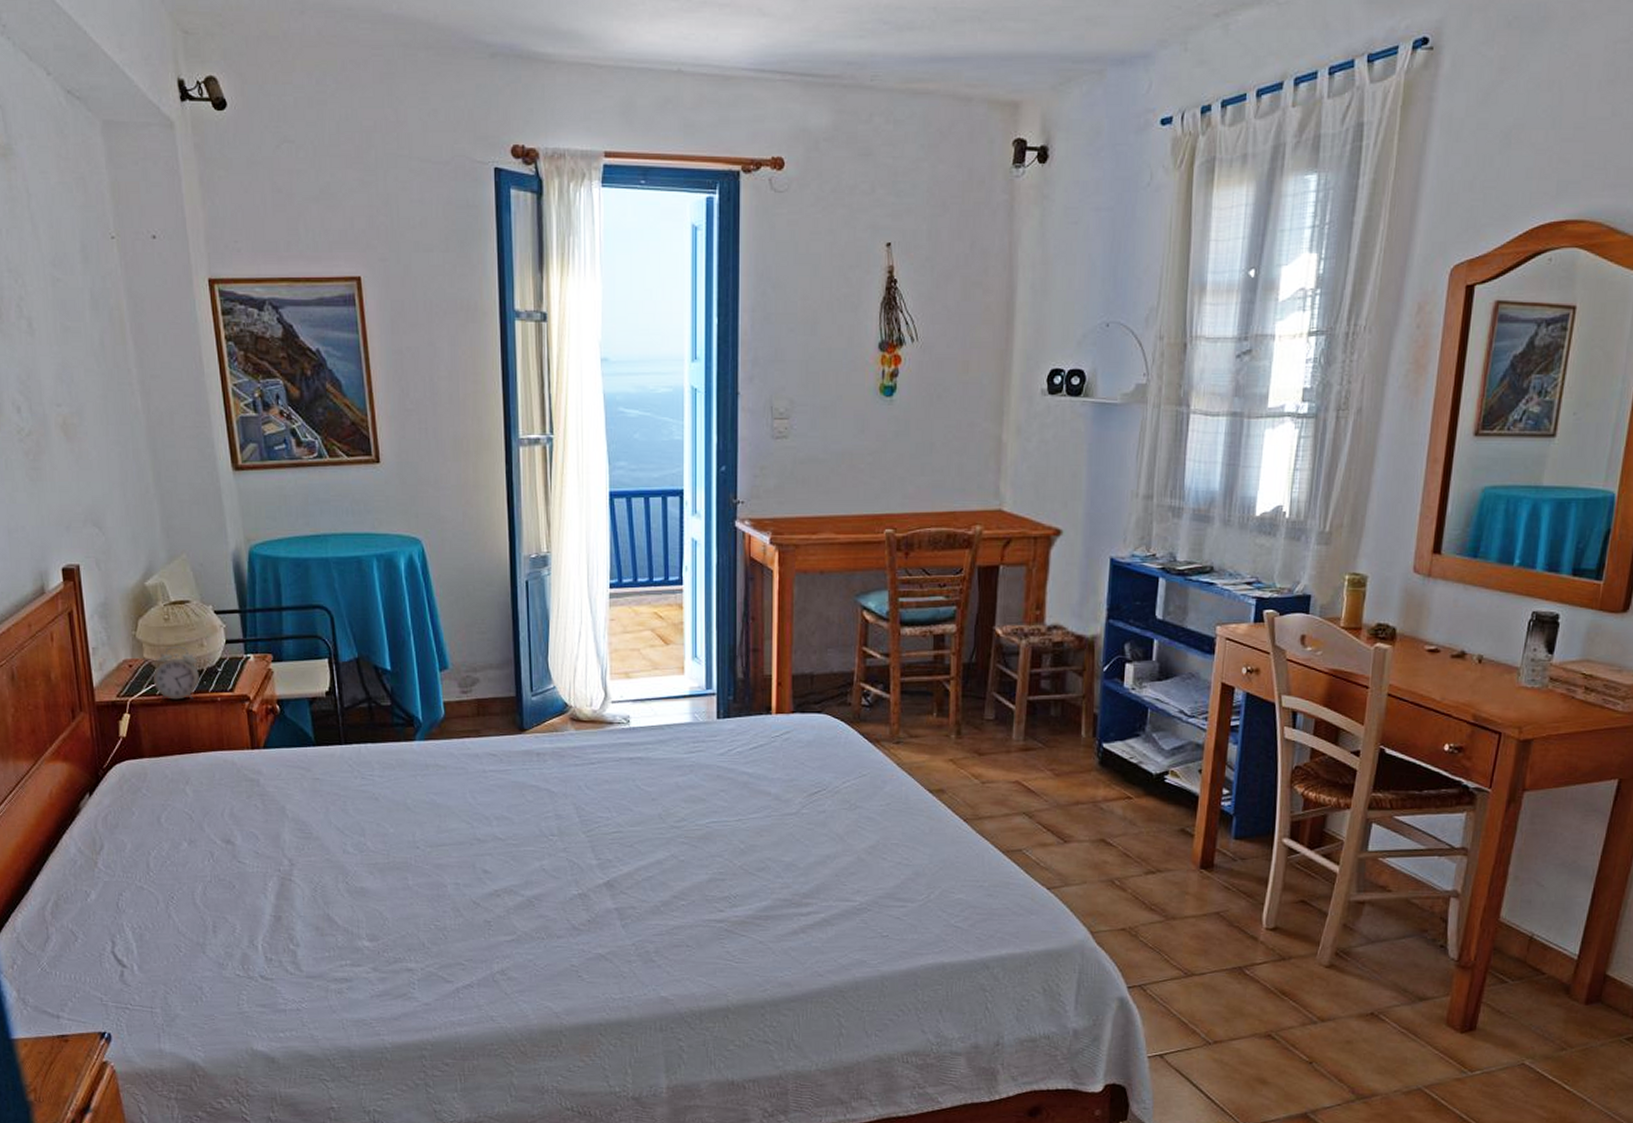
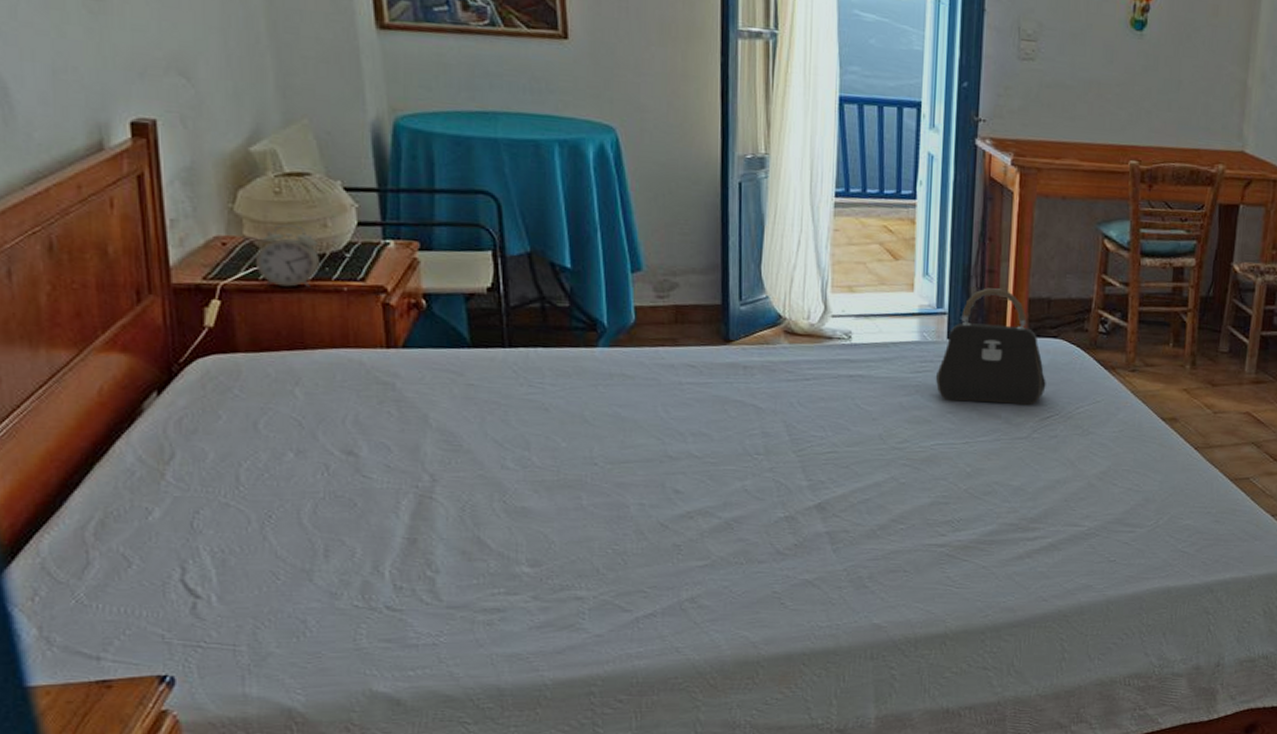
handbag: none [707,667,813,781] -> present [935,288,1046,405]

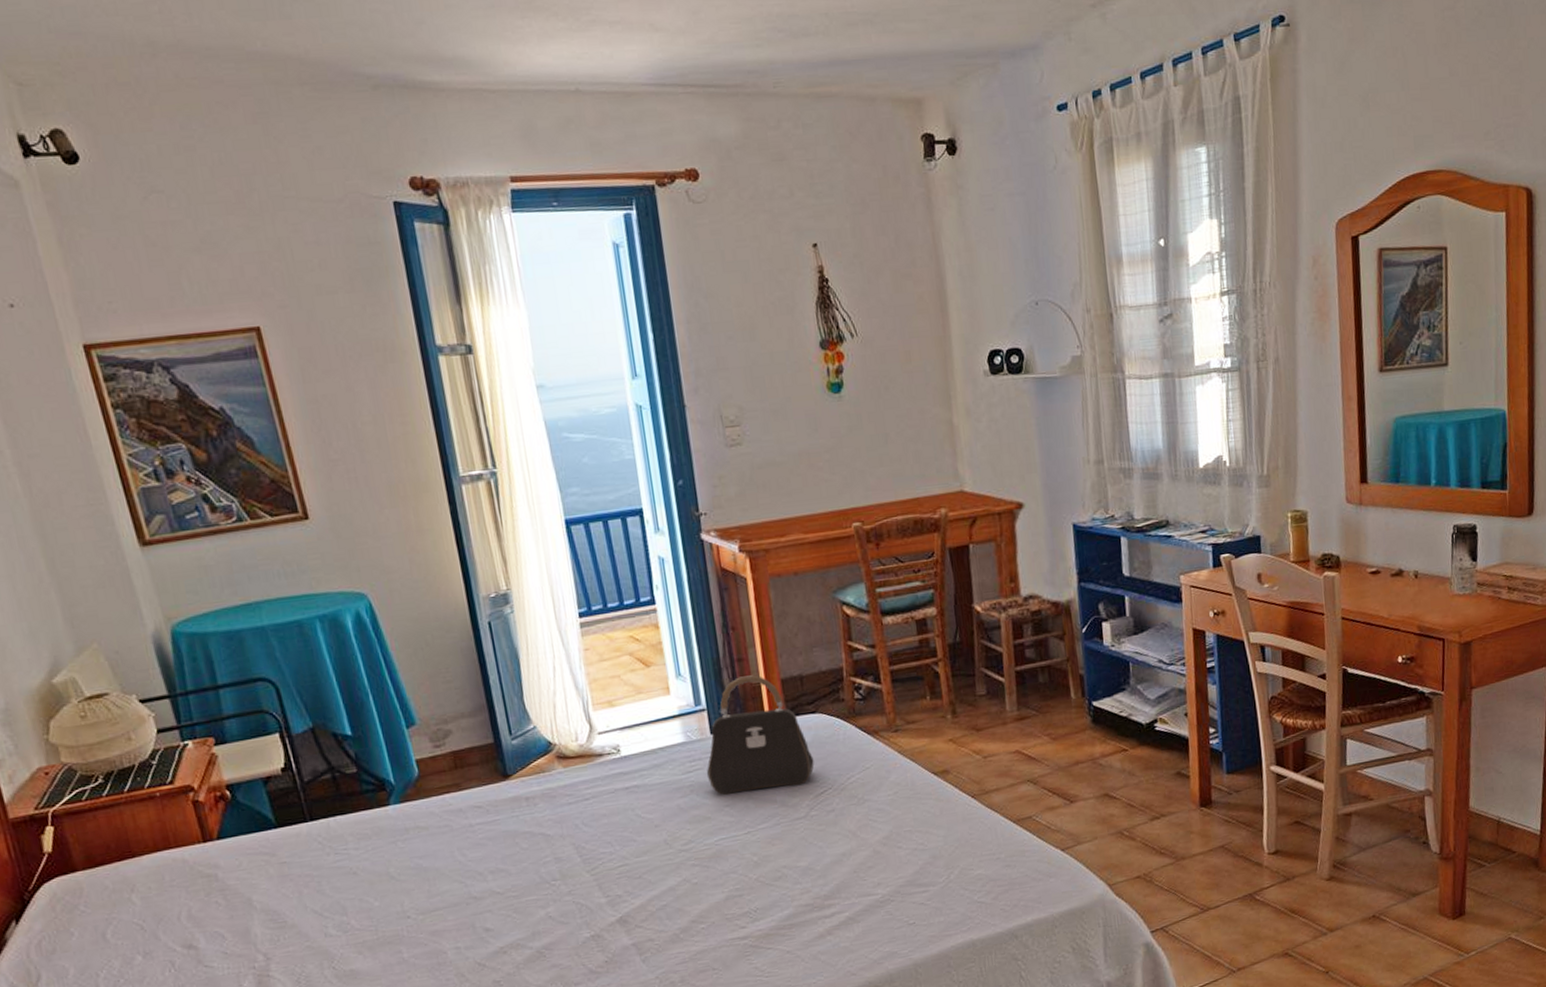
alarm clock: present [255,224,321,288] -> none [75,743,133,805]

